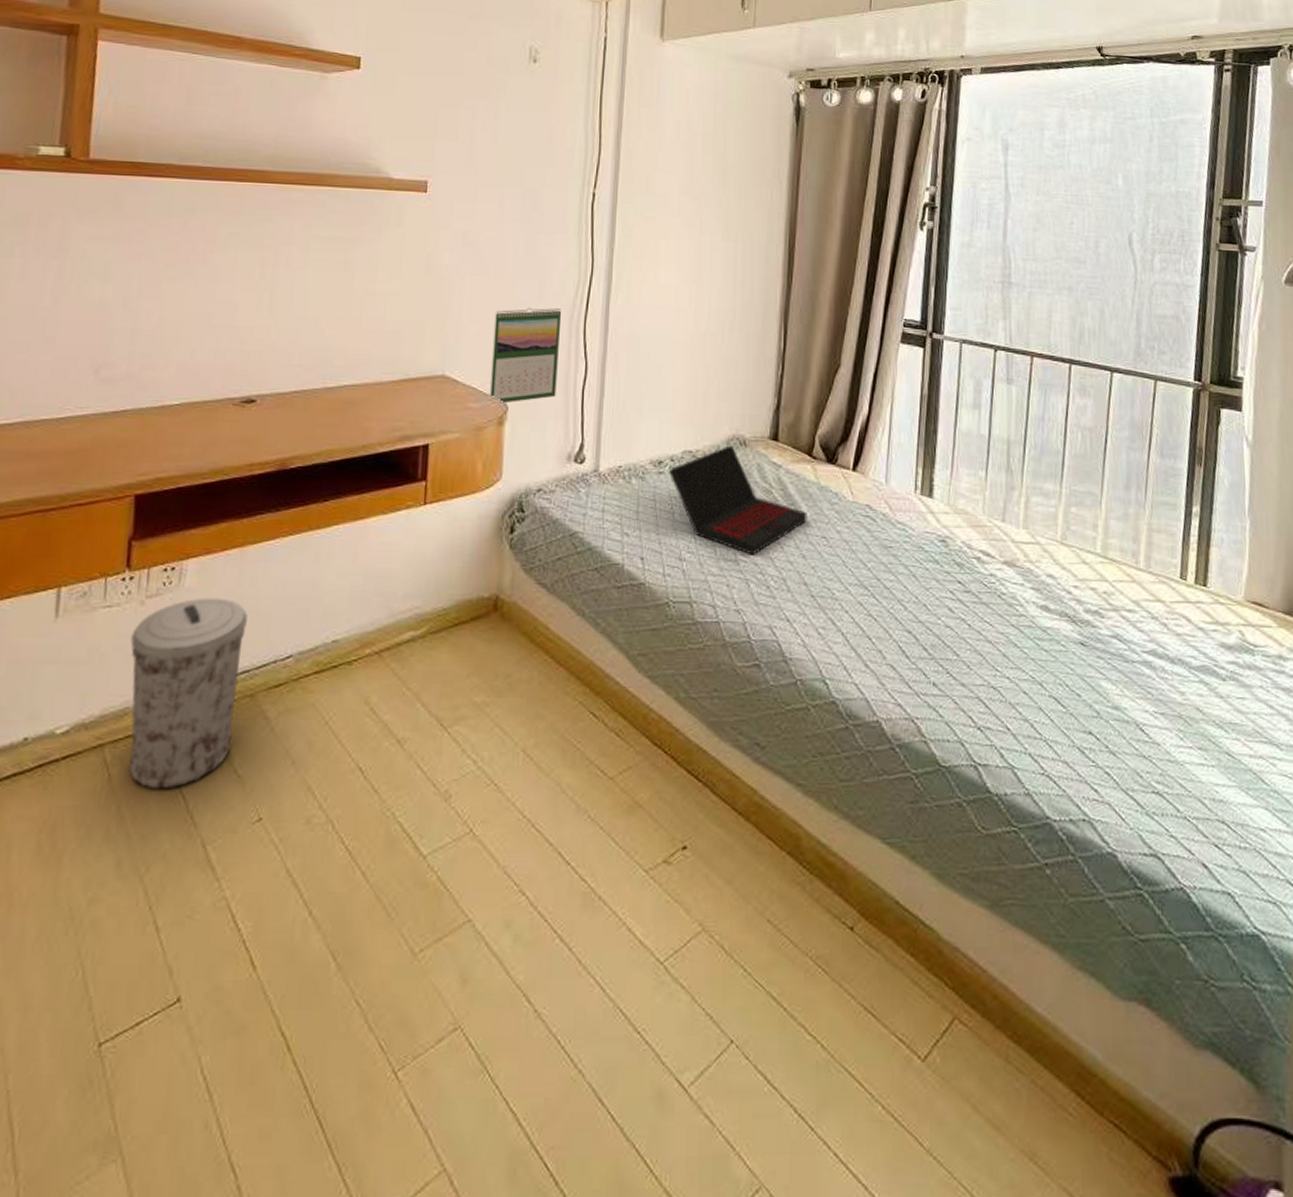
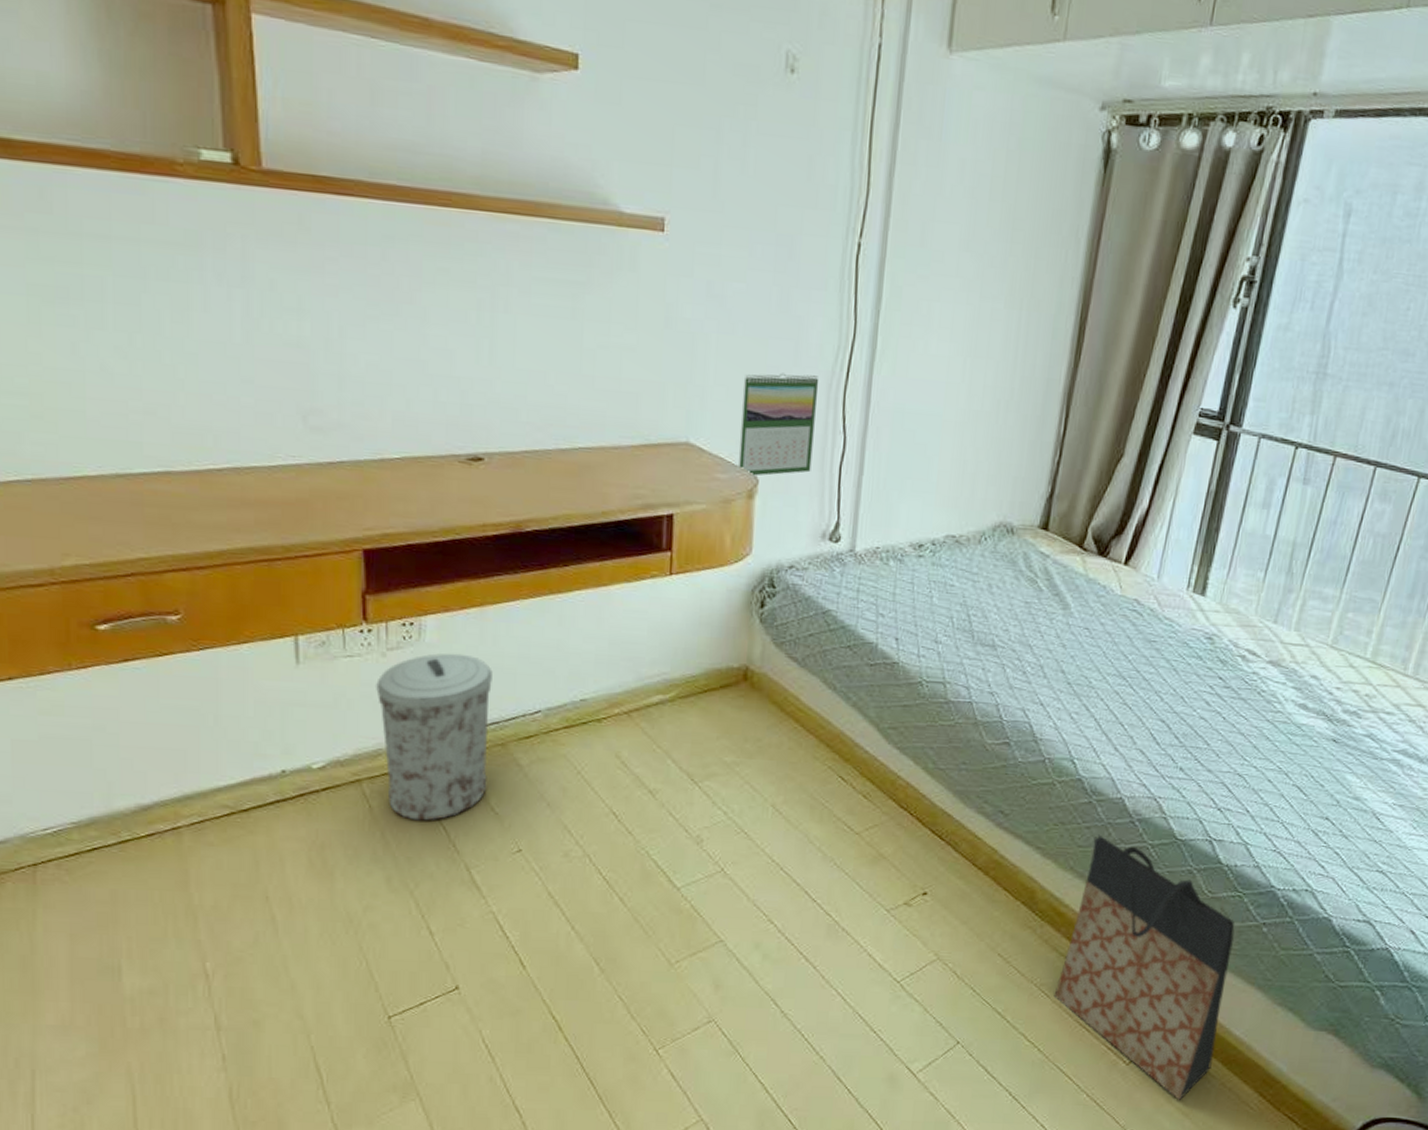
laptop: present [668,445,807,556] -> none [928,532,1072,642]
bag: none [832,765,1018,1108] -> present [1054,834,1235,1100]

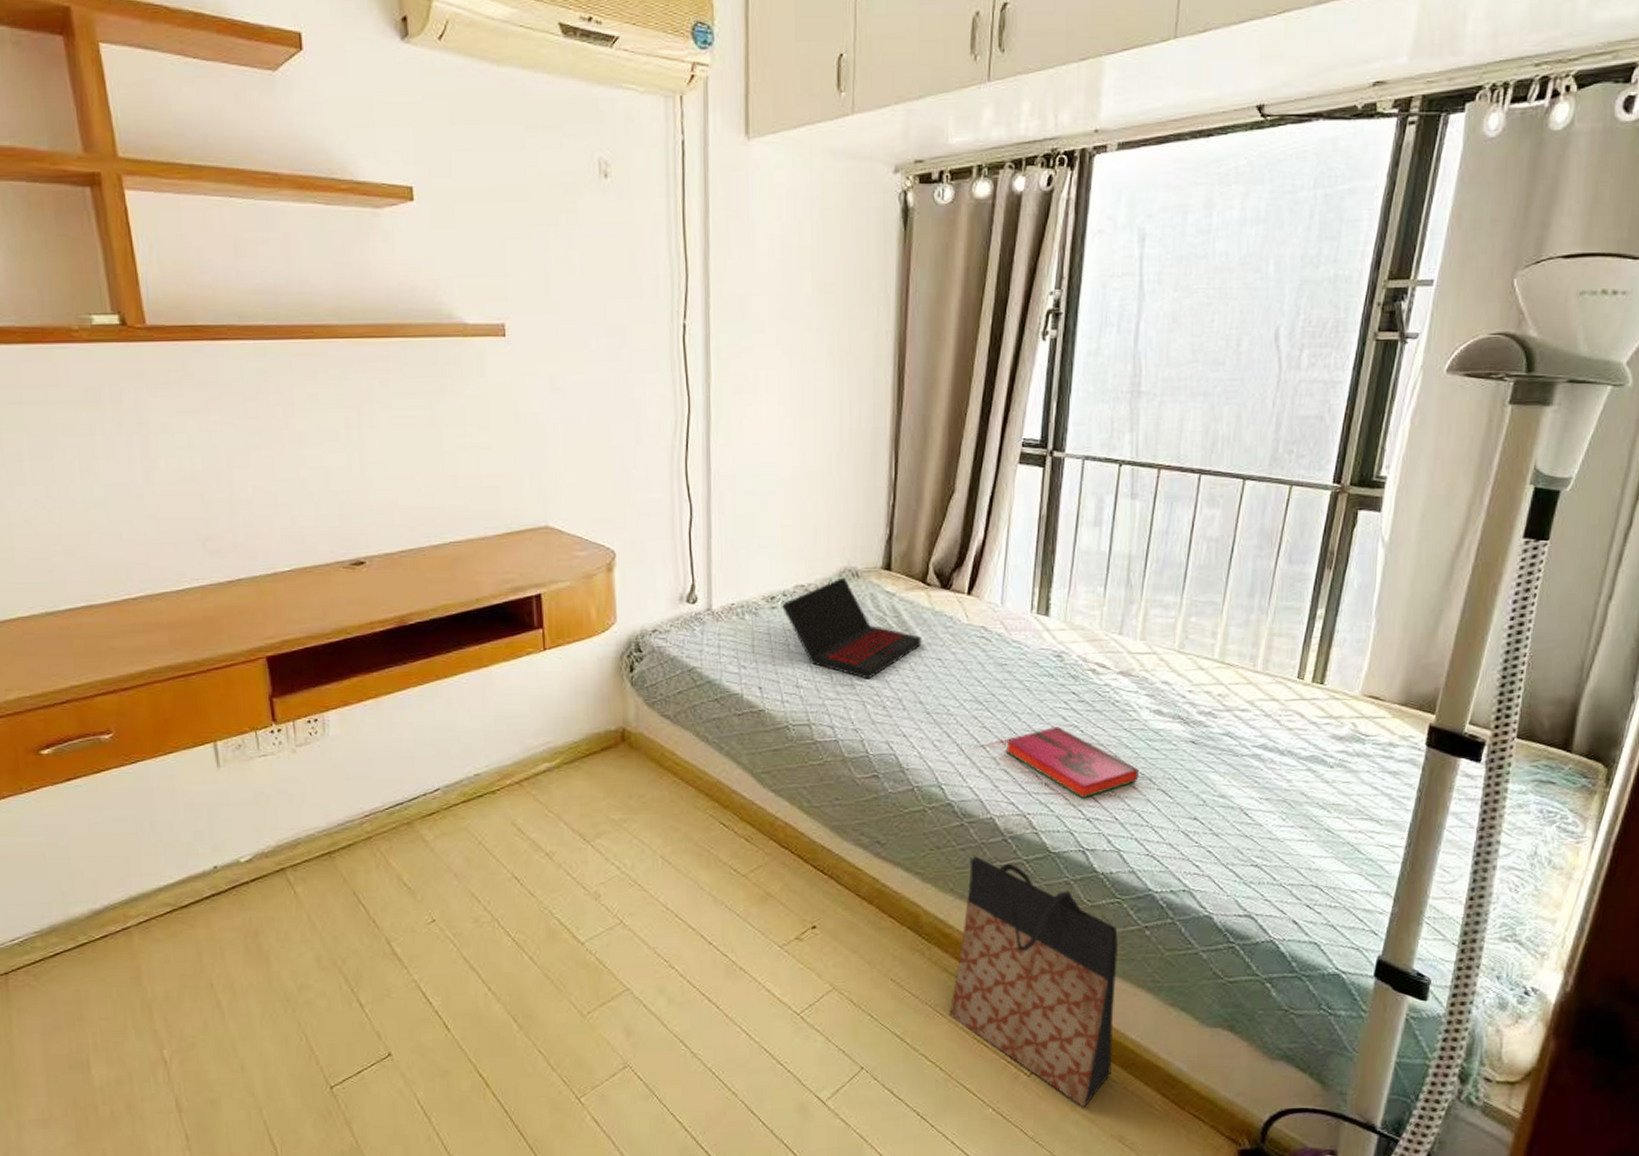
trash can: present [376,653,493,821] -> none [290,743,398,902]
calendar: present [737,373,819,476] -> none [591,451,663,550]
laptop: none [928,532,1072,642] -> present [781,577,922,680]
hardback book: none [1143,709,1277,788] -> present [1005,725,1139,799]

